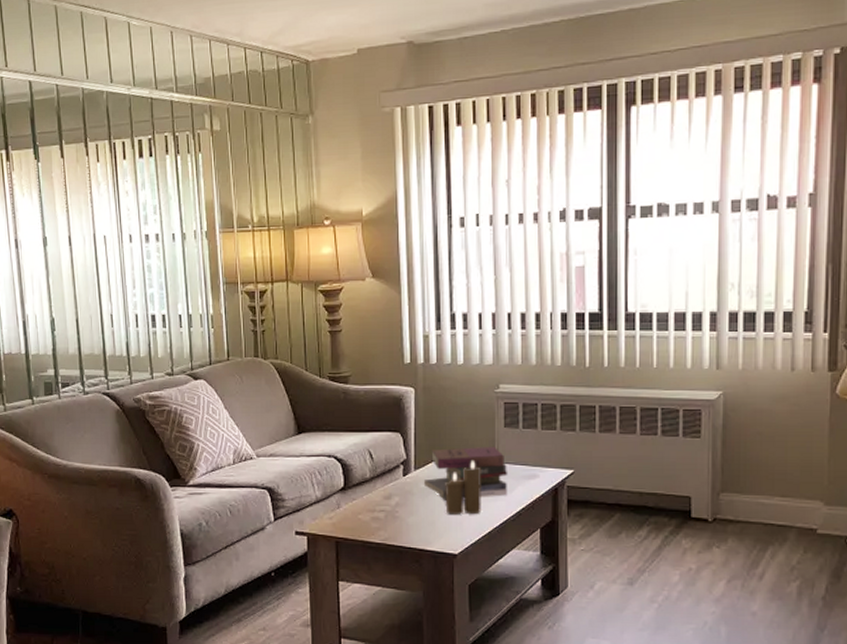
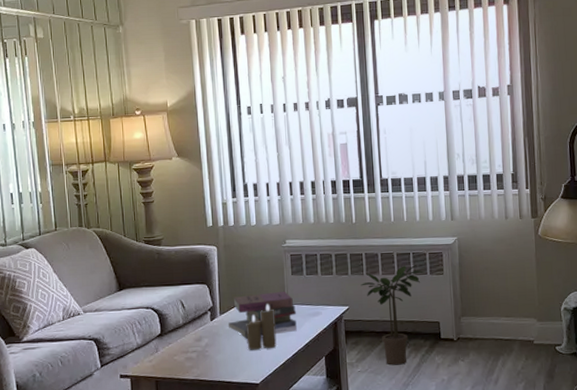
potted plant: none [591,422,676,546] -> present [361,264,425,365]

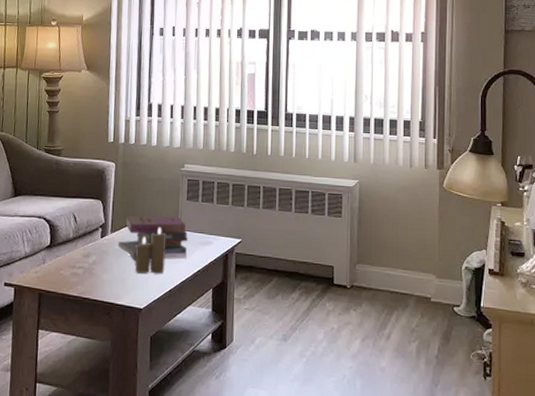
potted plant: present [361,264,425,365] -> none [256,203,323,307]

